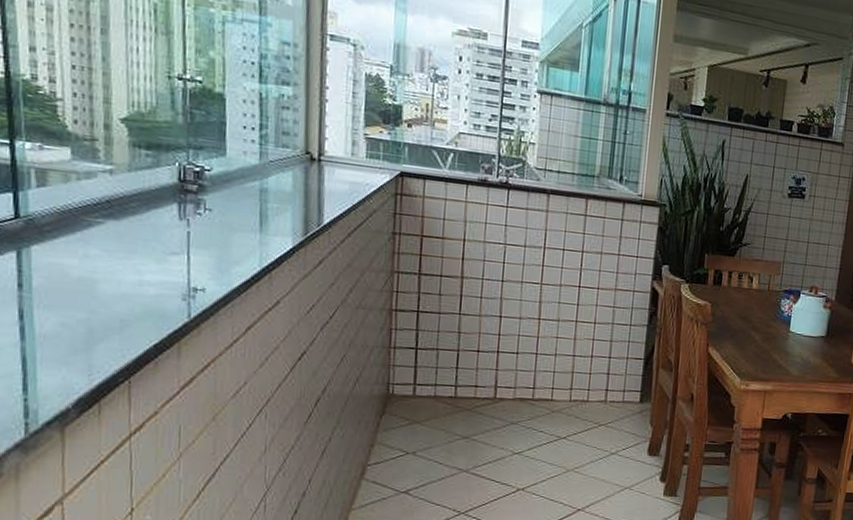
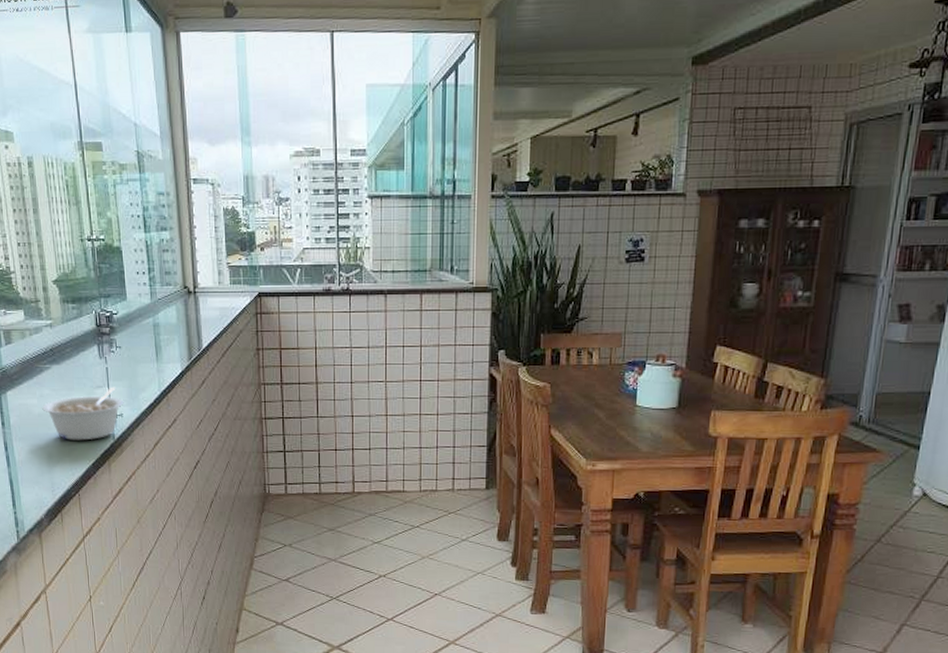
legume: none [85,255,209,316] -> present [42,386,124,441]

